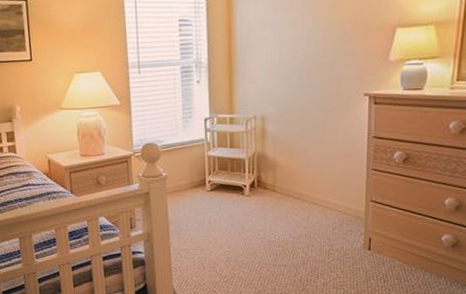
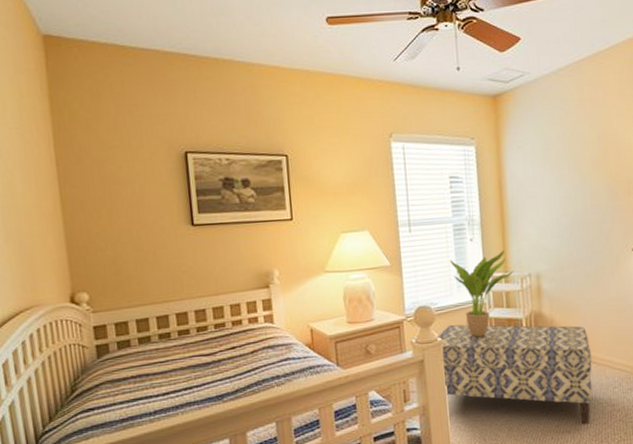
bench: none [163,161,313,260] -> present [438,324,593,425]
potted plant: none [177,92,240,174] -> present [450,250,514,338]

